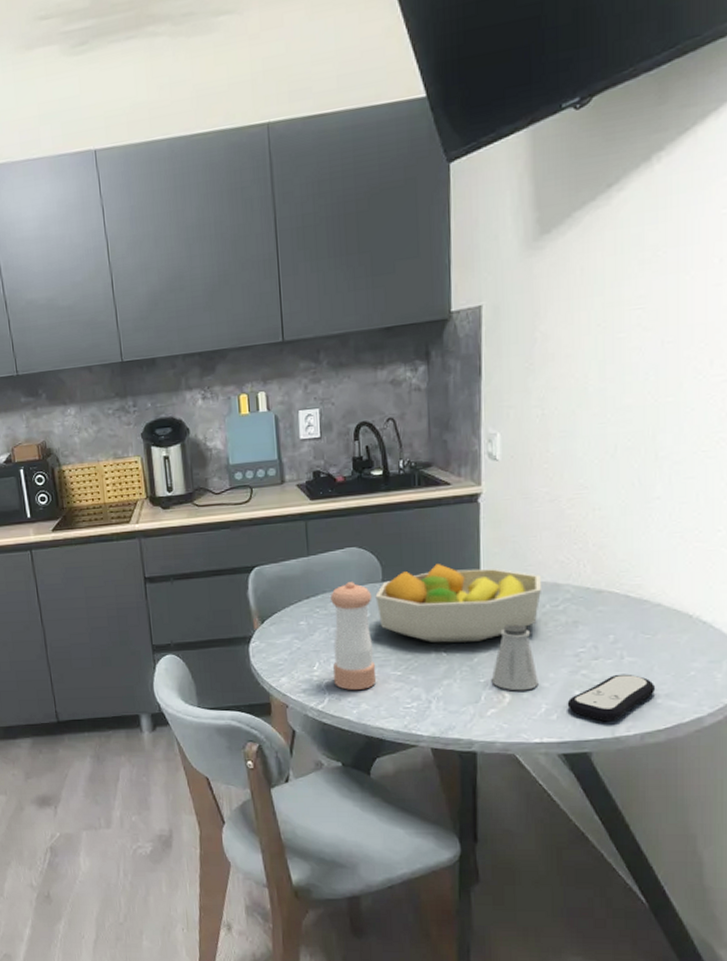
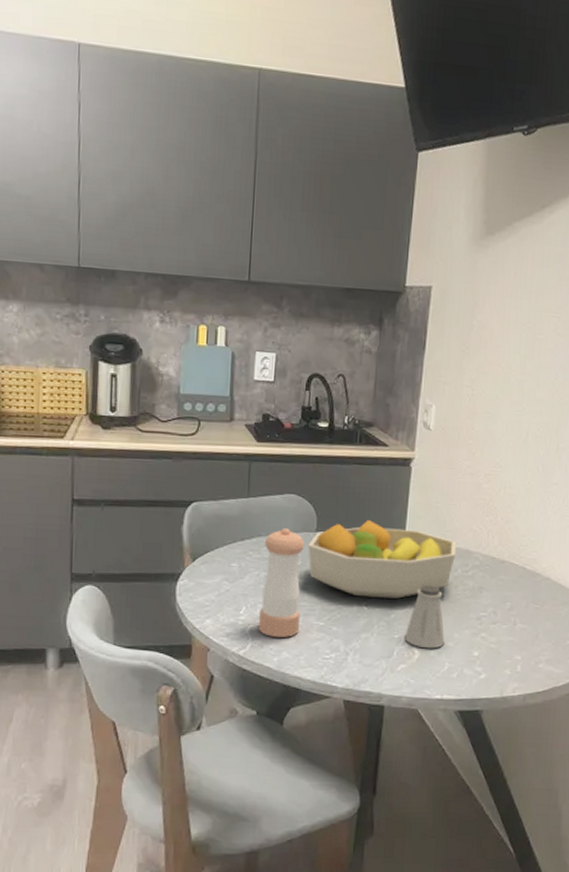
remote control: present [567,674,656,722] -> none [466,638,539,683]

